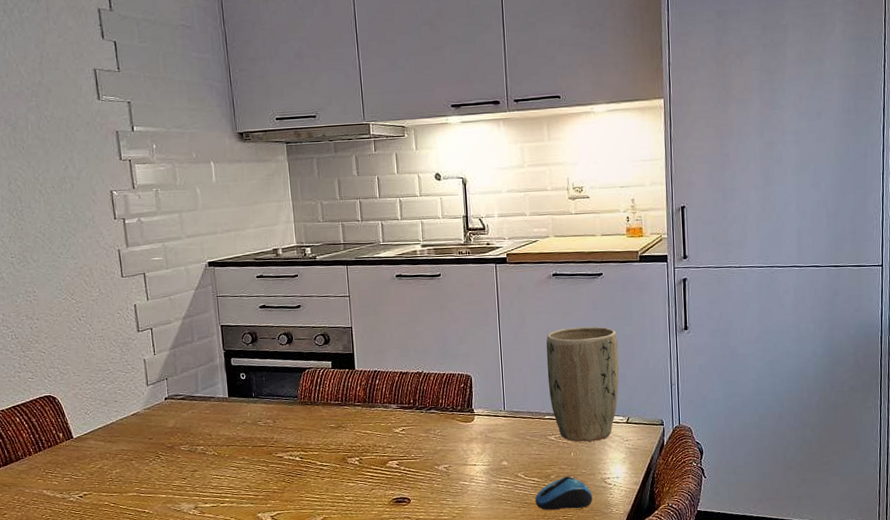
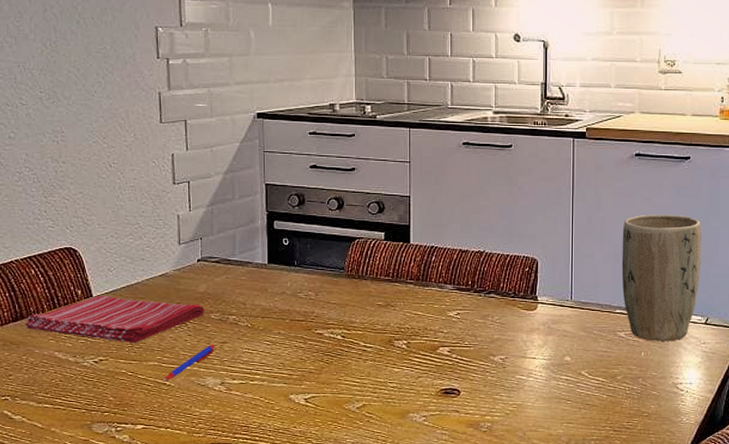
dish towel: none [14,436,175,478] -> present [25,295,205,344]
pen: none [143,473,187,509] -> present [164,345,216,381]
computer mouse: present [535,476,593,510] -> none [599,377,662,414]

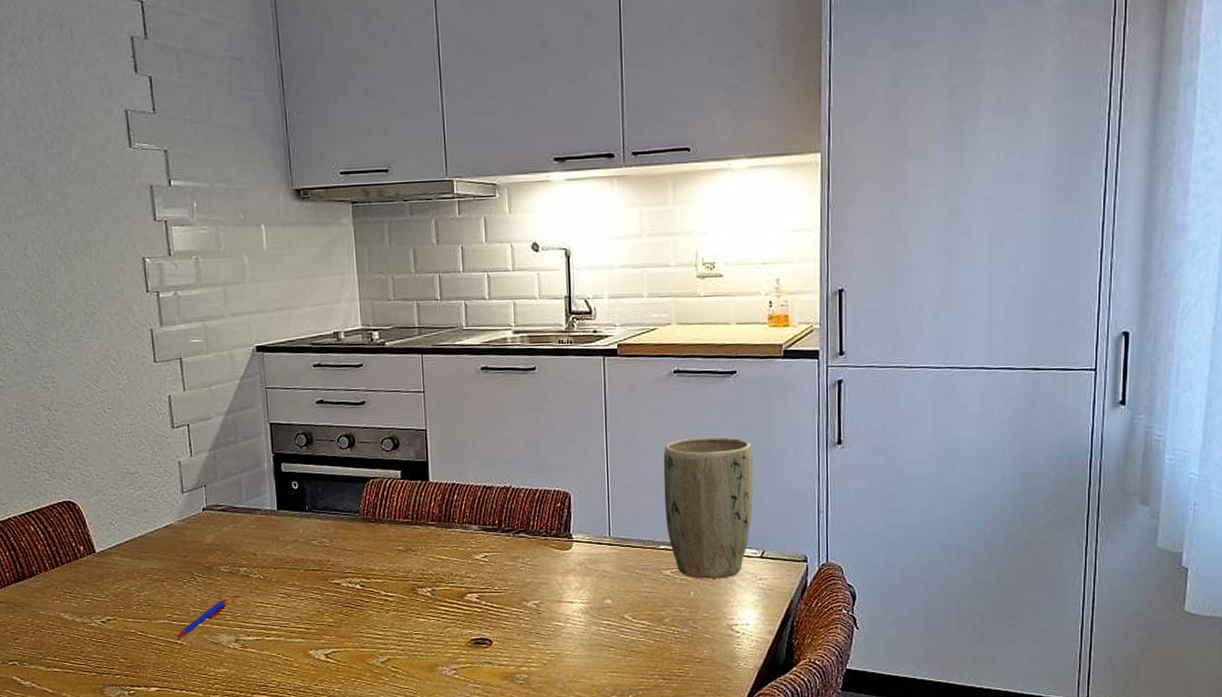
dish towel: present [25,295,205,344] -> none [28,550,214,601]

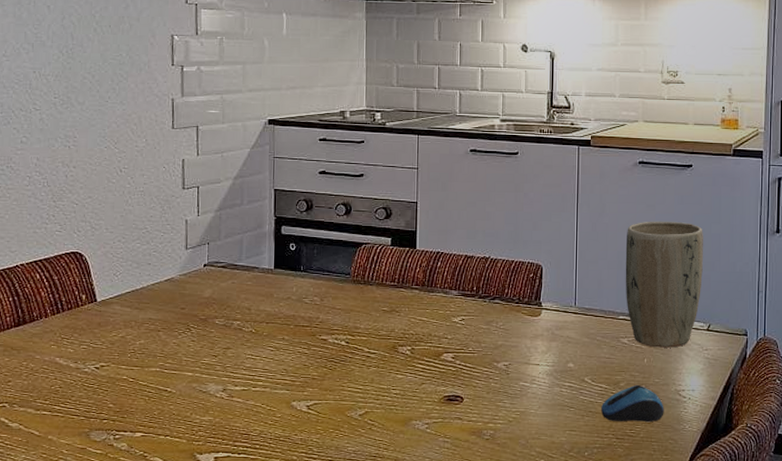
pen: present [175,599,227,640] -> none [165,350,219,387]
computer mouse: none [645,620,716,661] -> present [601,384,664,422]

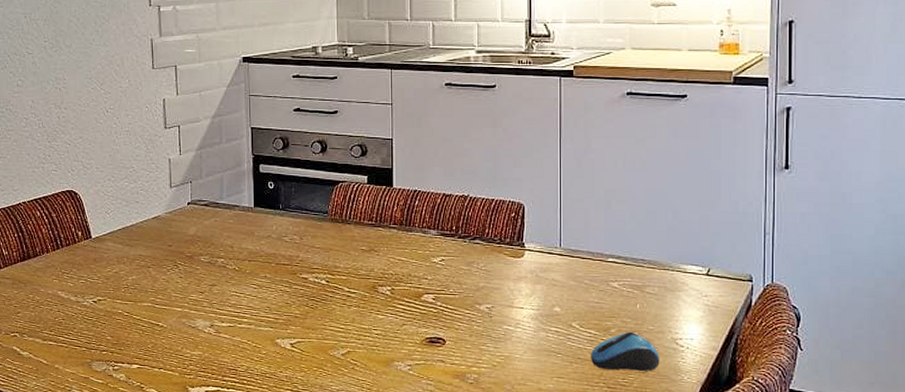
plant pot: present [625,221,704,348] -> none [614,156,702,293]

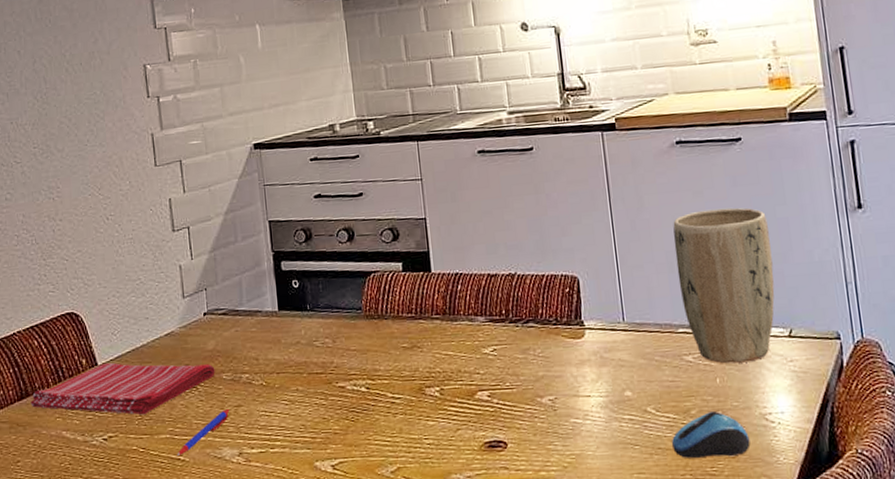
dish towel: none [31,236,195,285] -> present [30,362,215,415]
pen: none [157,287,205,322] -> present [177,409,230,456]
plant pot: none [614,156,702,293] -> present [673,207,775,364]

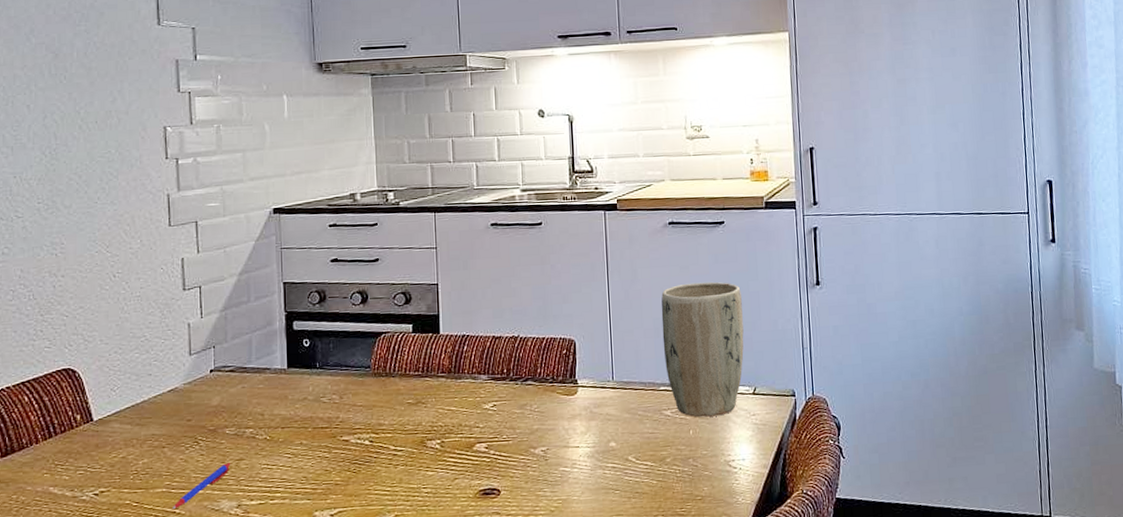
dish towel: present [30,362,215,415] -> none [16,418,218,470]
computer mouse: present [672,410,750,458] -> none [648,458,715,501]

